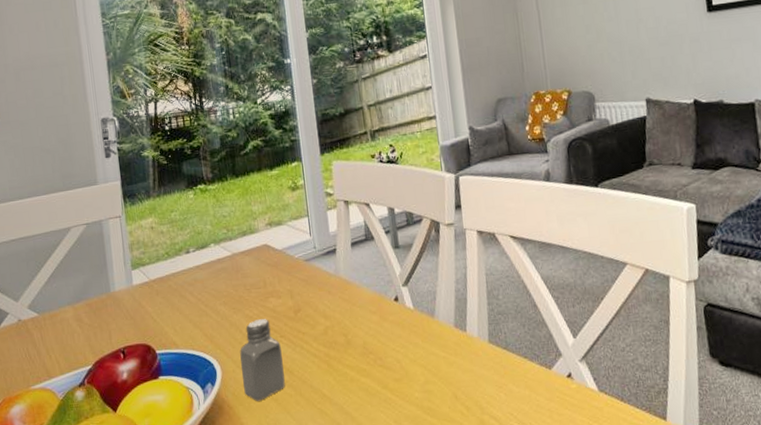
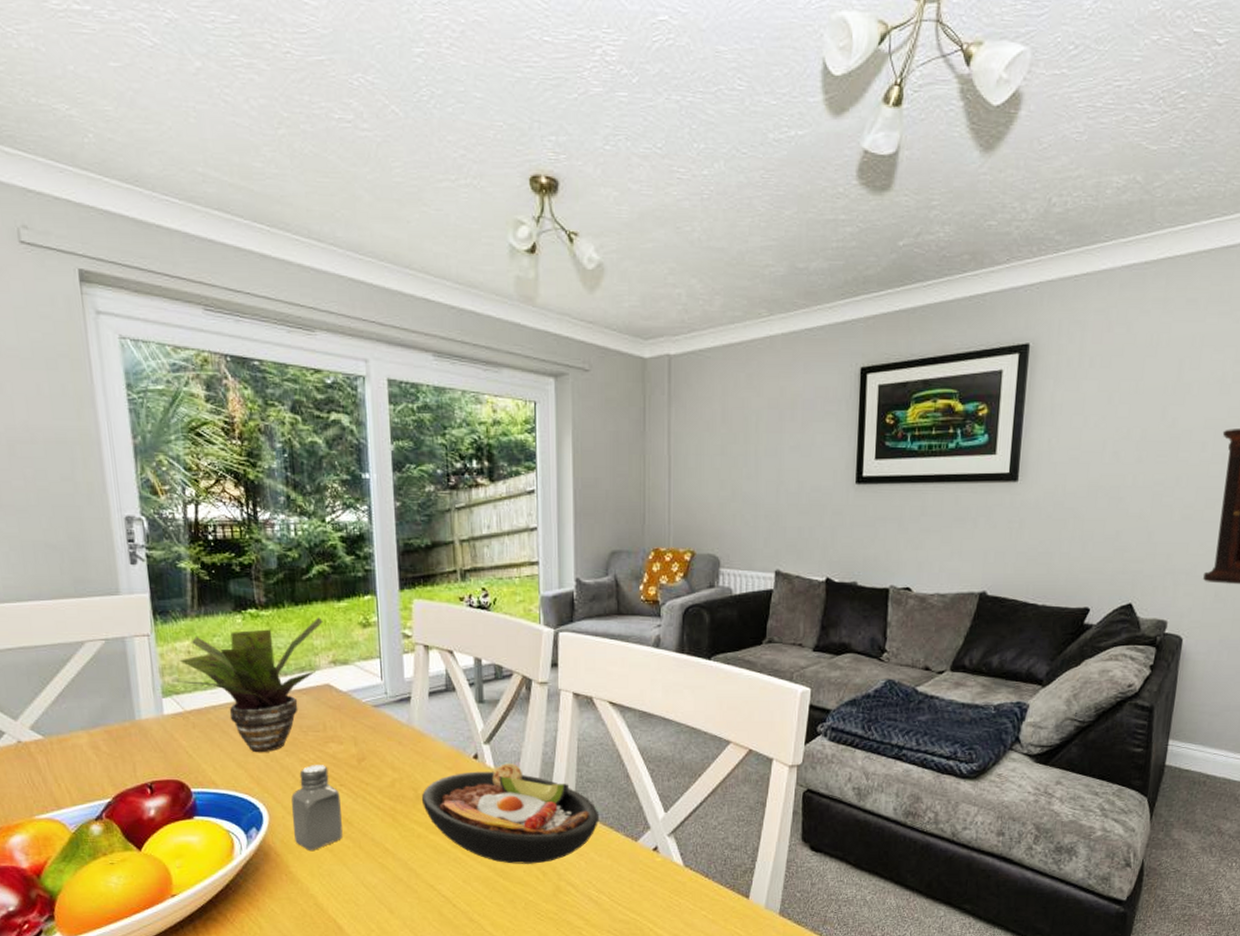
potted plant: none [139,185,259,313] -> present [171,617,323,753]
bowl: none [351,302,514,401] -> present [421,764,600,864]

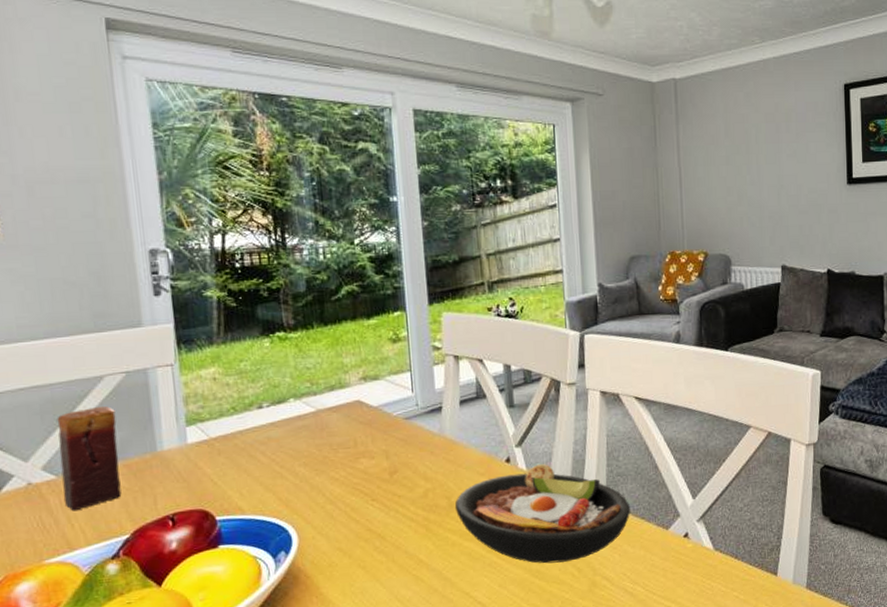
candle: none [42,672,103,772] -> present [57,406,122,512]
potted plant: present [171,617,323,753] -> none [196,335,353,475]
saltshaker: present [291,765,343,850] -> none [322,481,375,569]

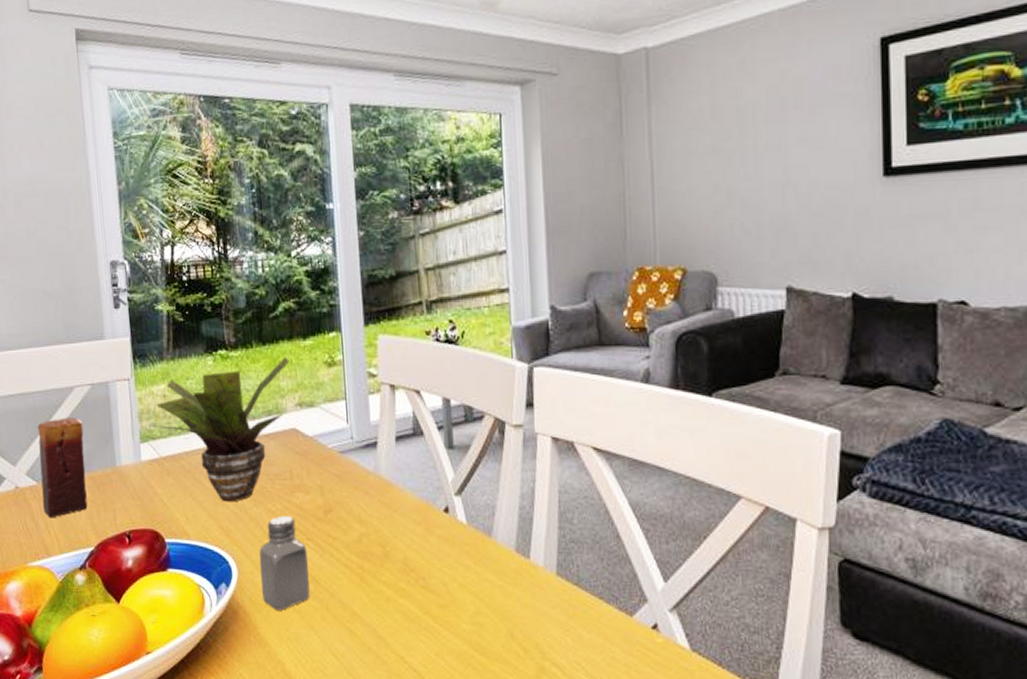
potted plant: none [196,335,353,475] -> present [149,357,289,502]
saltshaker: none [322,481,375,569] -> present [259,516,310,611]
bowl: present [454,464,631,564] -> none [389,519,587,638]

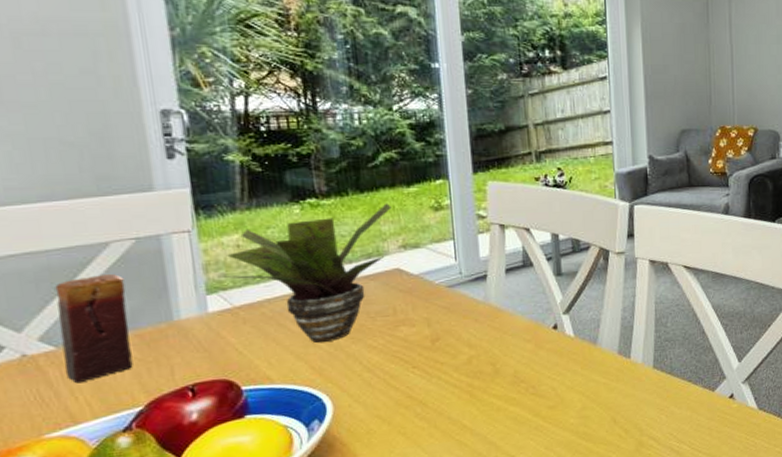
saltshaker: present [259,516,310,611] -> none [358,349,416,437]

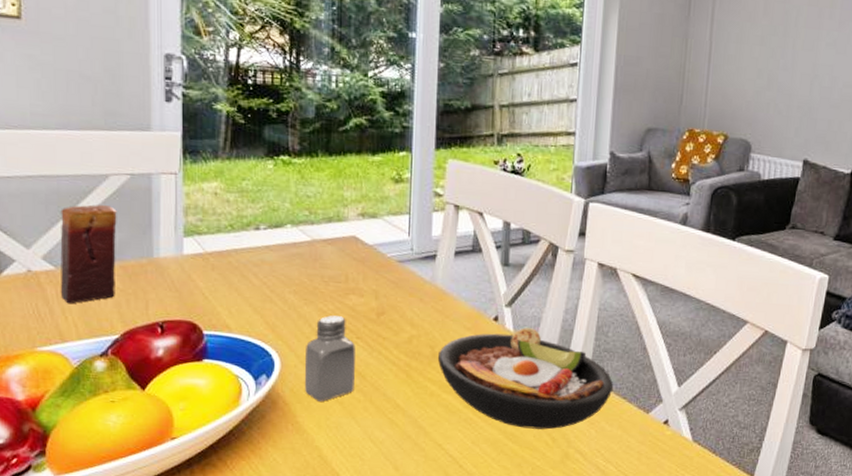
potted plant: present [217,203,392,343] -> none [195,169,356,300]
saltshaker: none [358,349,416,437] -> present [305,315,355,402]
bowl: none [500,330,678,426] -> present [437,328,614,430]

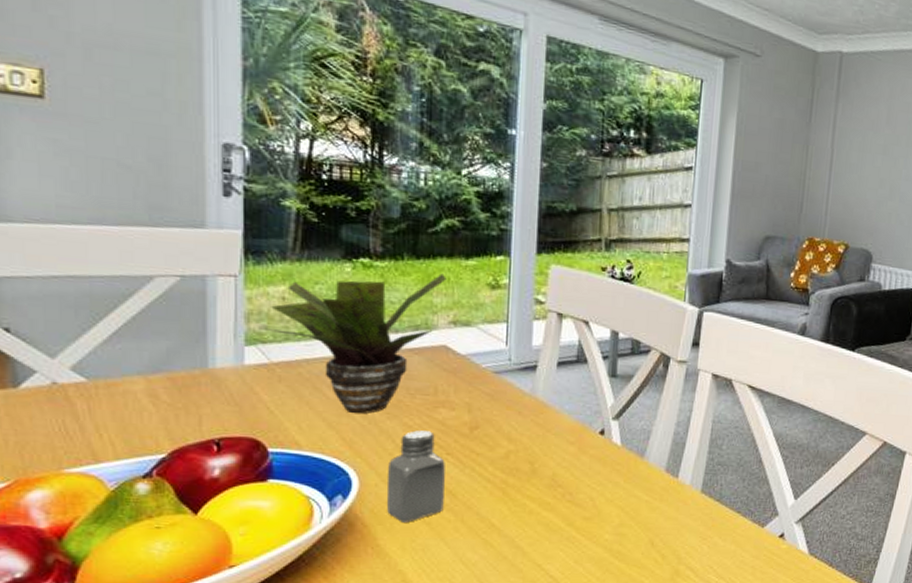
candle: present [60,204,117,304] -> none [93,309,164,420]
potted plant: none [195,169,356,300] -> present [258,273,447,414]
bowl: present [437,328,614,430] -> none [537,441,728,546]

